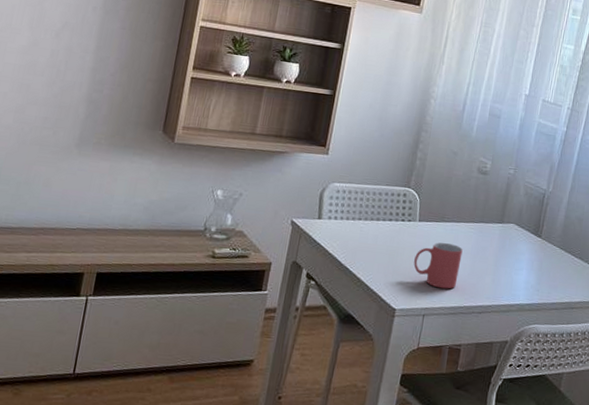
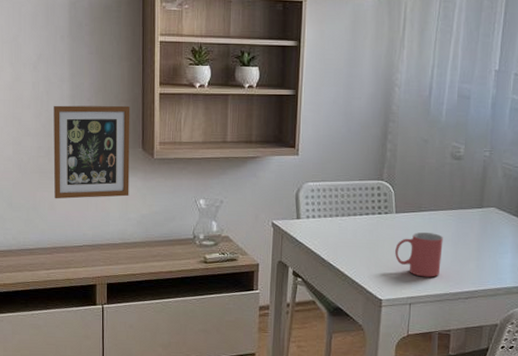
picture frame: none [52,76,157,180] -> present [53,105,130,199]

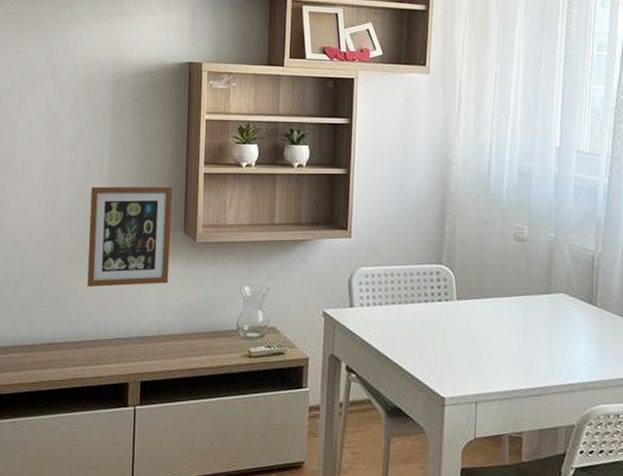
mug: present [395,232,443,277] -> none [458,321,510,372]

